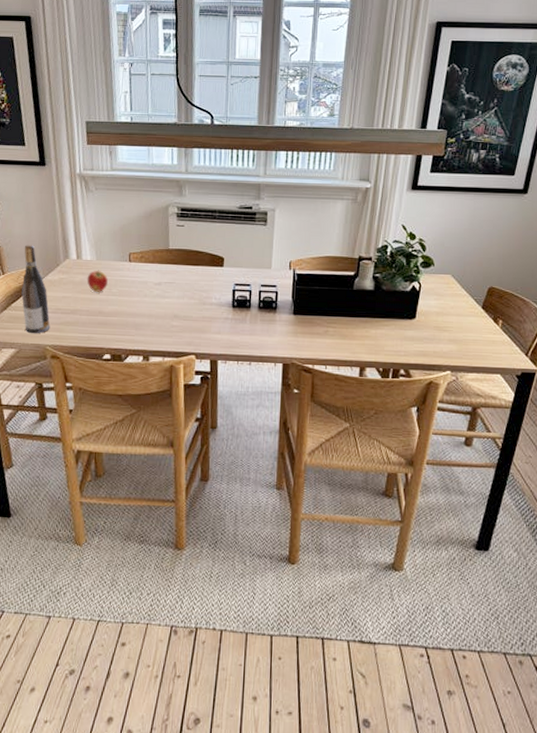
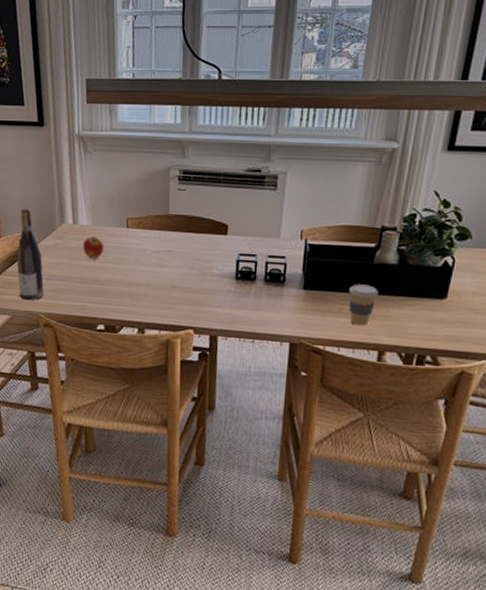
coffee cup: none [333,308,358,346] -> present [348,284,379,326]

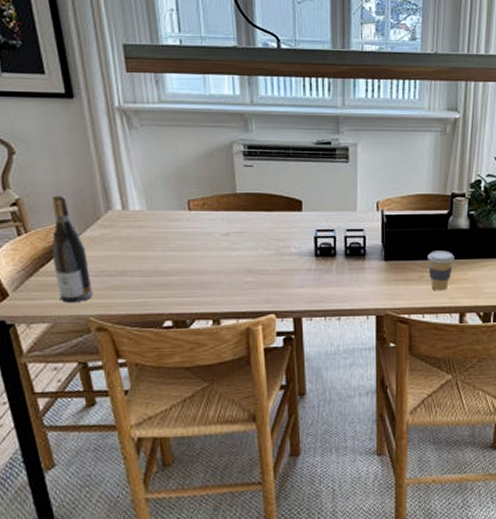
apple: present [82,235,104,259] -> none [136,221,163,248]

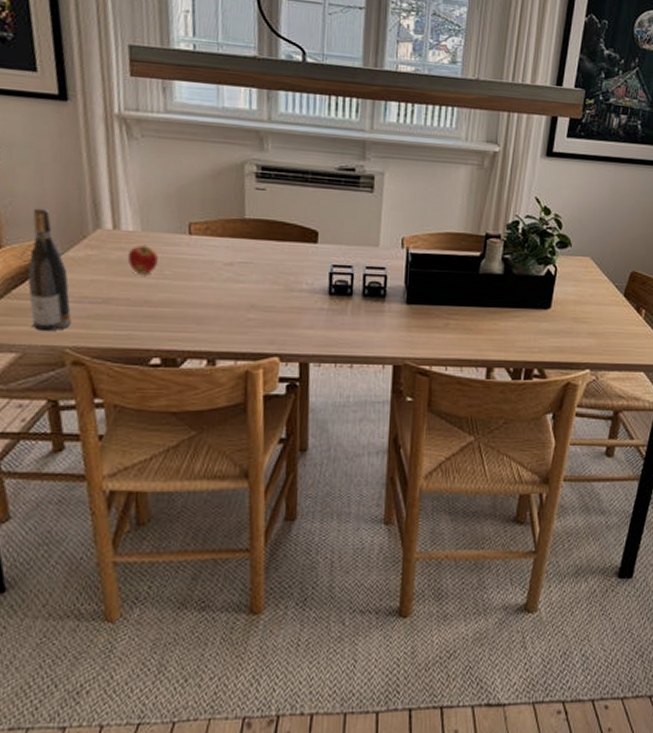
apple: none [136,221,163,248] -> present [127,244,158,274]
coffee cup: present [428,250,455,291] -> none [455,296,485,342]

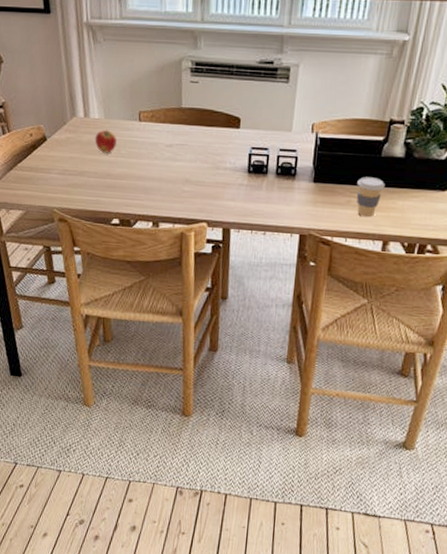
wine bottle: present [27,208,72,331] -> none [28,101,58,195]
coffee cup: none [455,296,485,342] -> present [356,177,385,218]

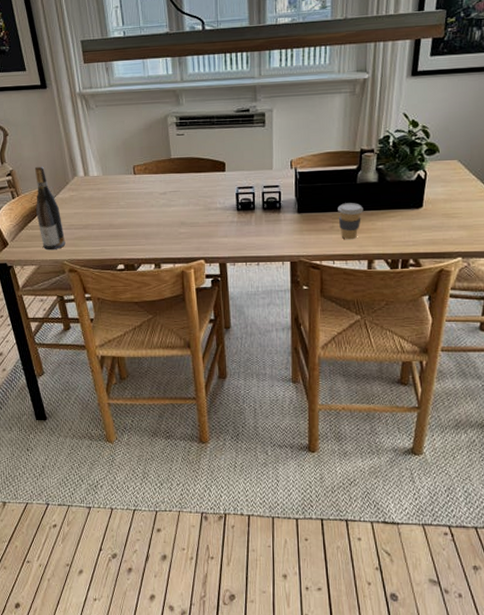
wine bottle: none [28,101,58,195] -> present [34,166,66,249]
apple: present [94,129,117,153] -> none [95,184,115,206]

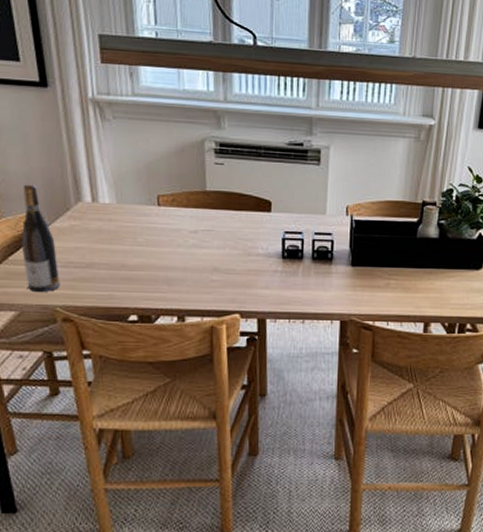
coffee cup: present [338,203,364,240] -> none [395,258,422,300]

